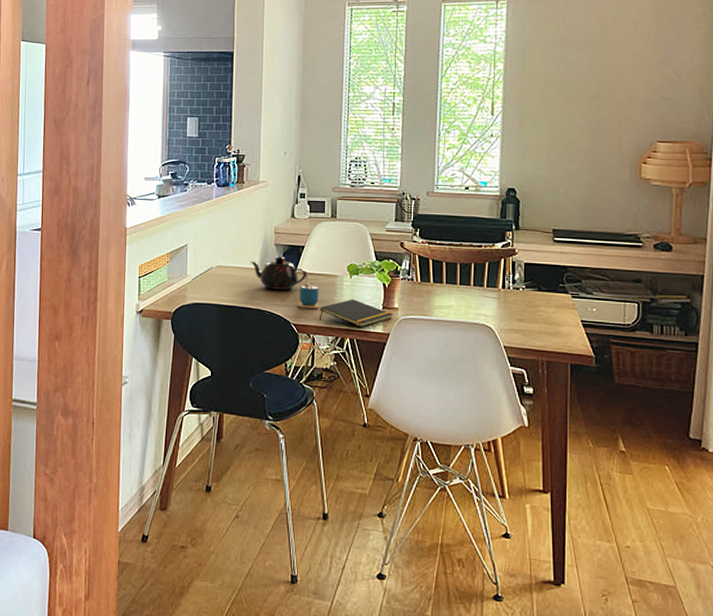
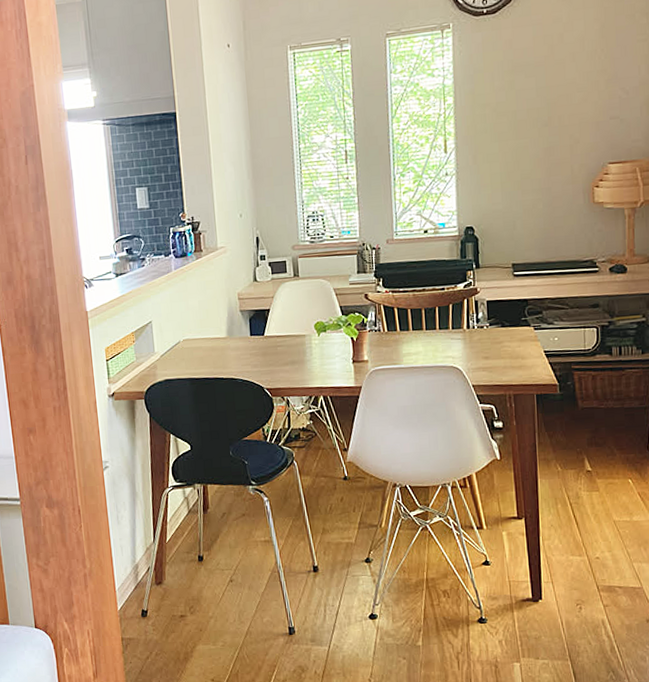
teapot: present [250,256,307,290] -> none [217,322,276,357]
cup: present [299,273,319,309] -> none [269,336,290,372]
notepad: present [319,299,392,327] -> none [291,356,363,383]

